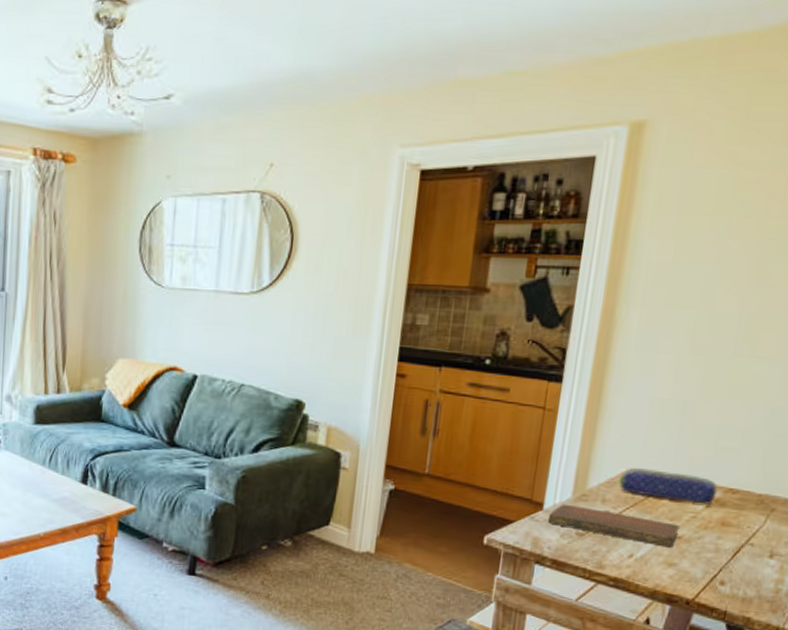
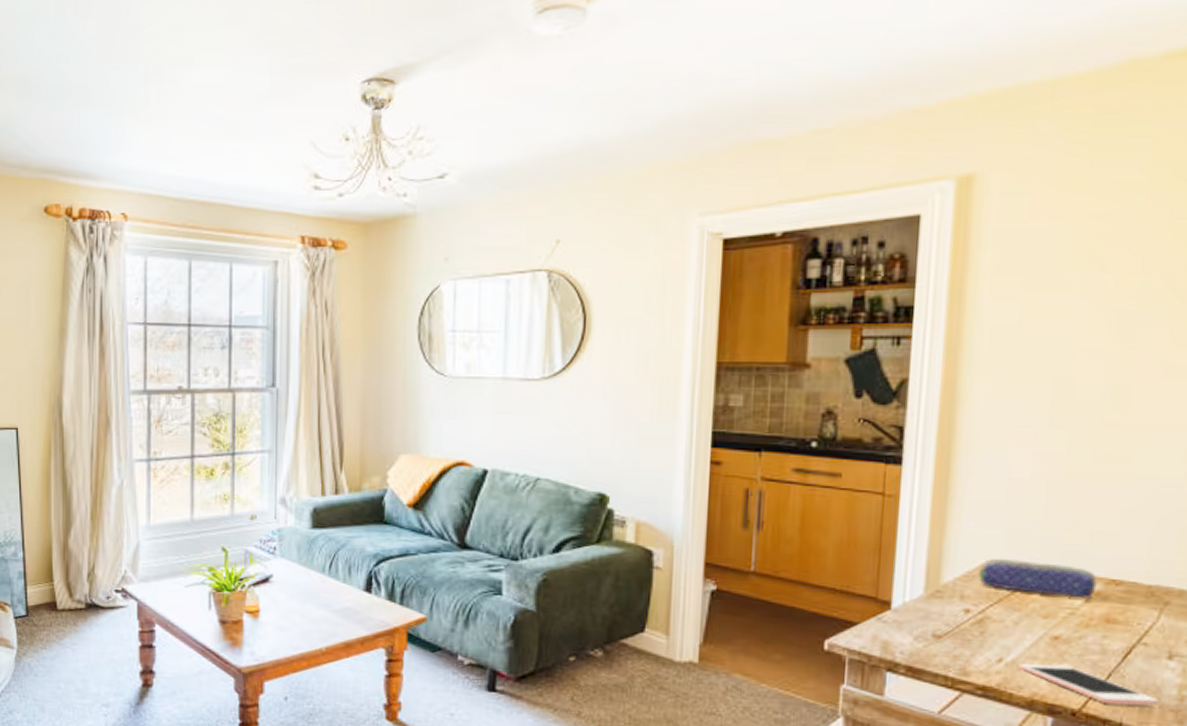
notebook: present [548,504,680,548] -> none [897,602,1056,650]
cell phone: none [645,559,759,597] -> present [1018,664,1159,706]

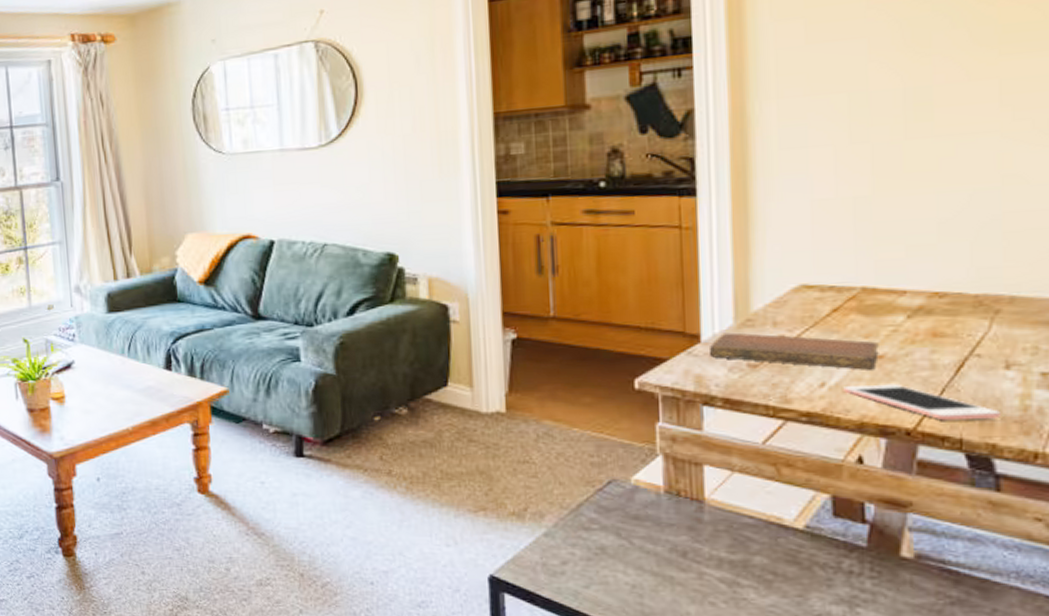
notebook: none [897,602,1056,650] -> present [708,332,879,370]
pencil case: present [978,558,1097,599] -> none [789,280,919,315]

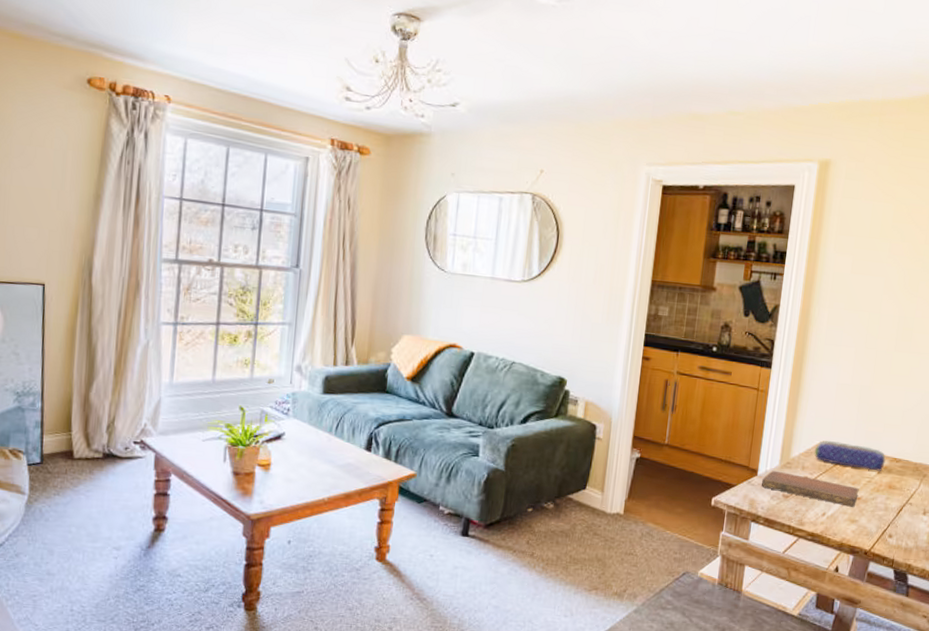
pencil case: none [789,280,919,315] -> present [814,440,886,471]
cell phone: present [843,384,1000,421] -> none [835,517,916,547]

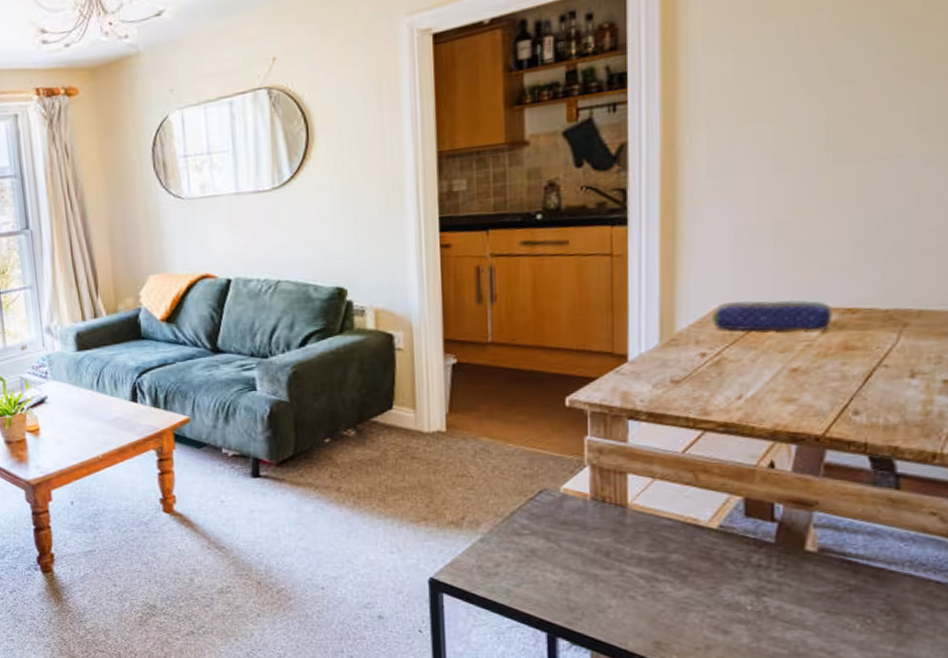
notebook: present [761,470,859,507] -> none [635,351,793,383]

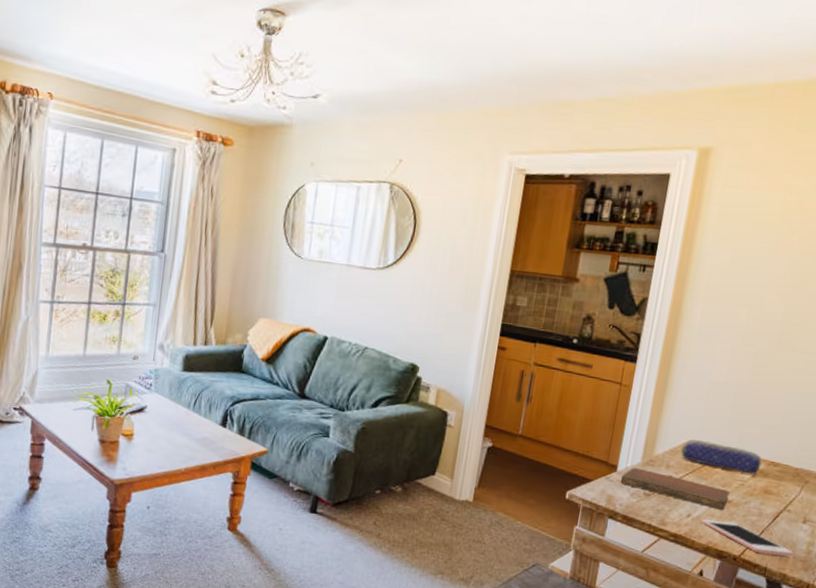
notebook: none [635,351,793,383] -> present [620,467,730,510]
cell phone: none [759,394,903,427] -> present [701,519,793,557]

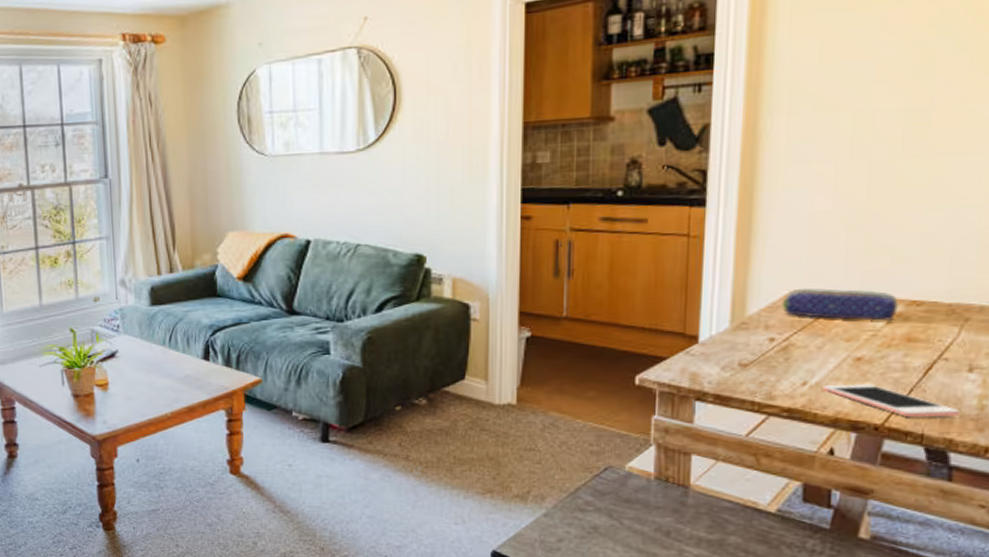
notebook: present [620,467,730,510] -> none [705,334,858,371]

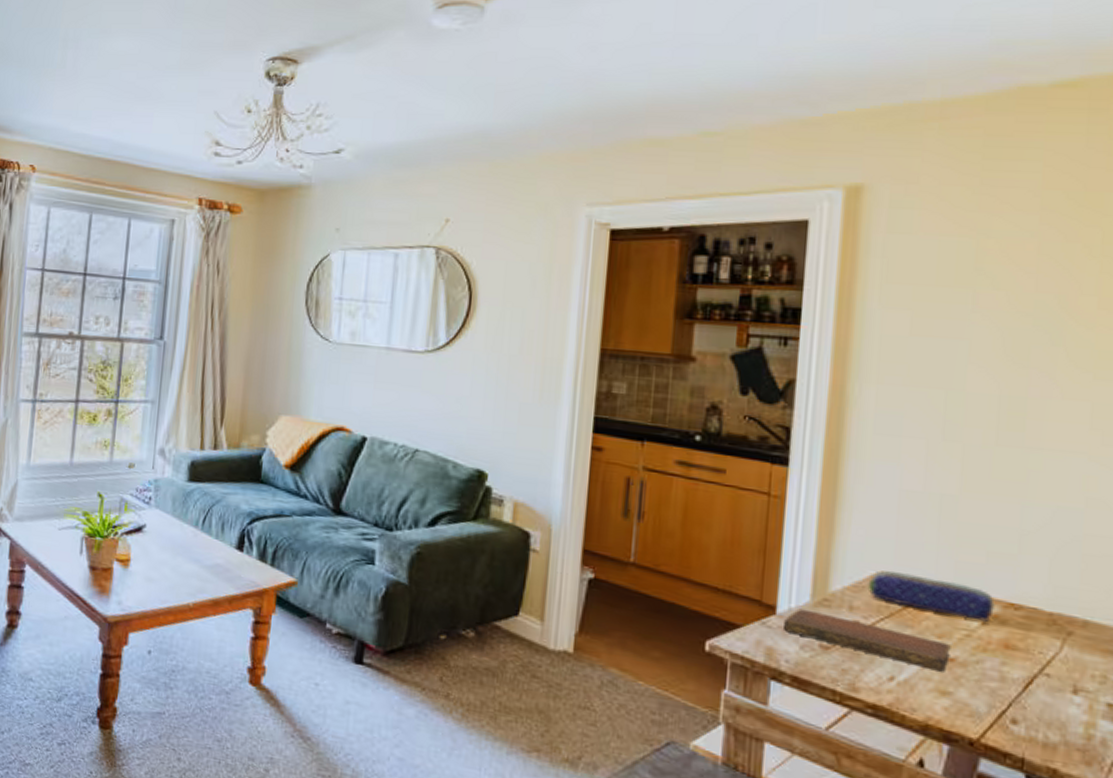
notebook: none [705,334,858,371] -> present [782,608,951,672]
cell phone: present [822,383,960,418] -> none [911,684,1064,743]

